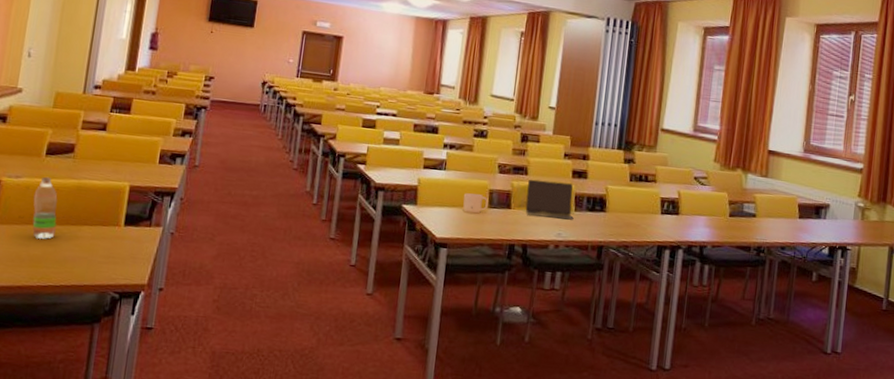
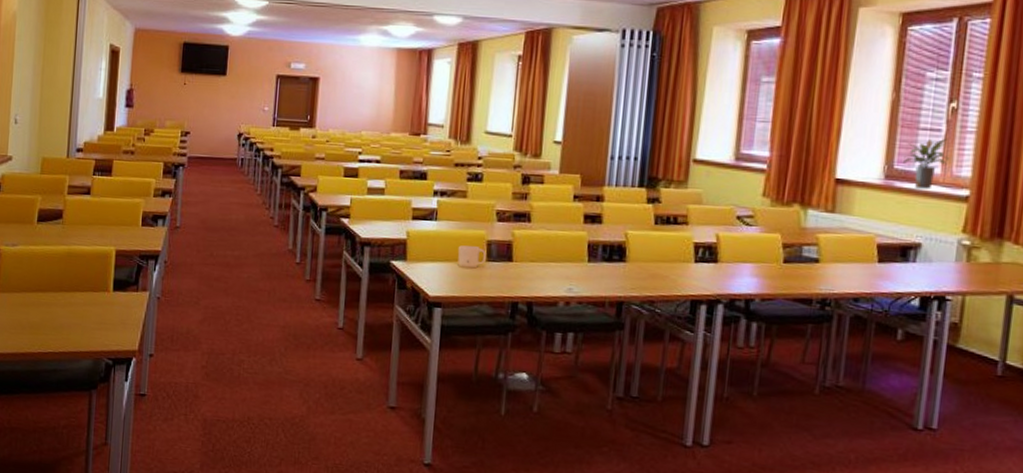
bottle: present [32,177,58,239] -> none [29,244,52,306]
laptop: present [525,179,574,220] -> none [529,226,587,273]
potted plant: none [817,122,849,162] -> present [903,138,949,189]

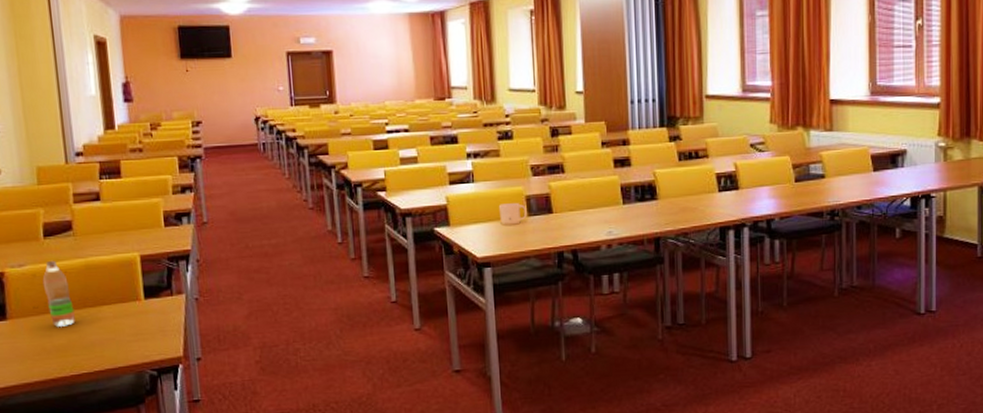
bottle: none [29,244,52,306] -> present [42,261,75,327]
potted plant: present [903,138,949,189] -> none [884,53,921,101]

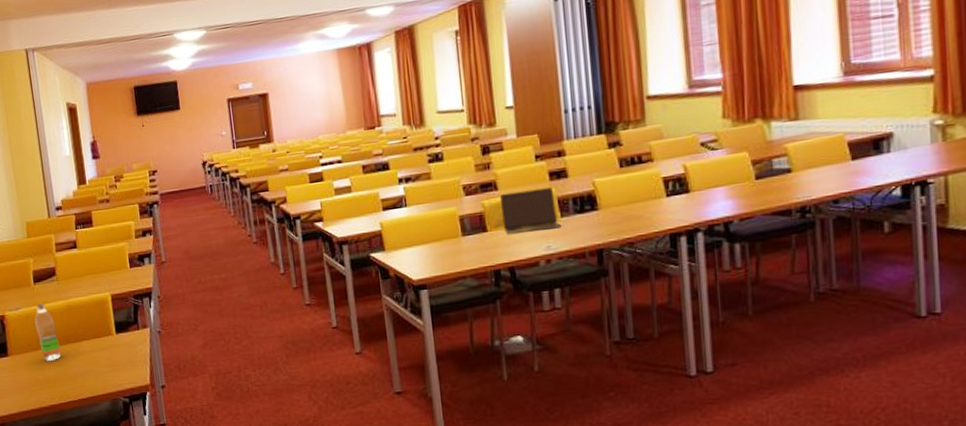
mug: present [498,203,527,227] -> none [432,224,461,248]
laptop: none [567,174,623,218] -> present [500,187,562,235]

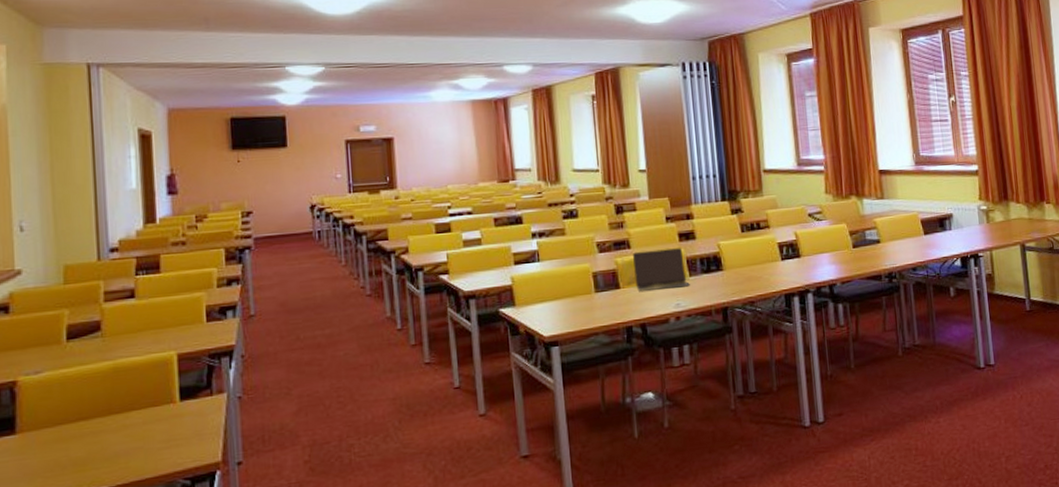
bottle: present [34,303,61,361] -> none [62,365,98,438]

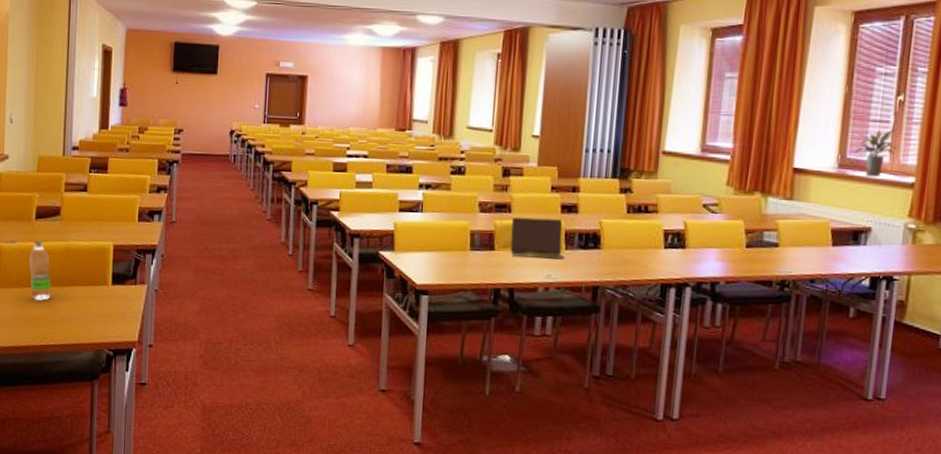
bottle: none [62,365,98,438] -> present [29,241,52,301]
potted plant: none [926,126,958,169] -> present [855,129,897,177]

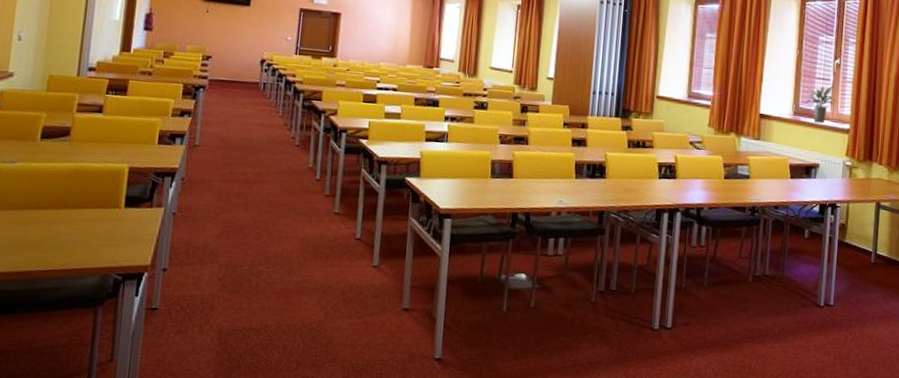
bottle: present [29,241,52,301] -> none [29,161,55,224]
laptop: present [510,217,564,260] -> none [527,148,575,188]

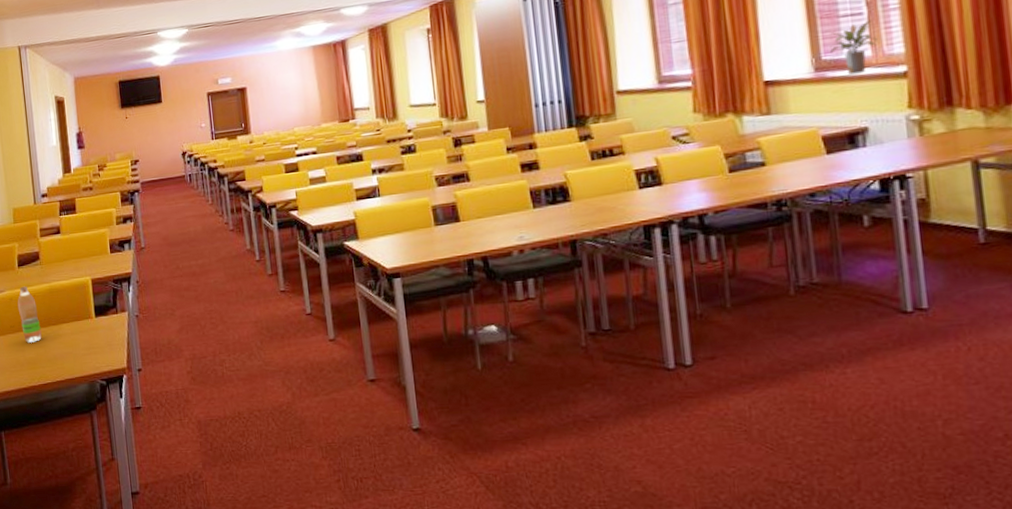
bottle: none [29,161,55,224] -> present [17,287,42,343]

